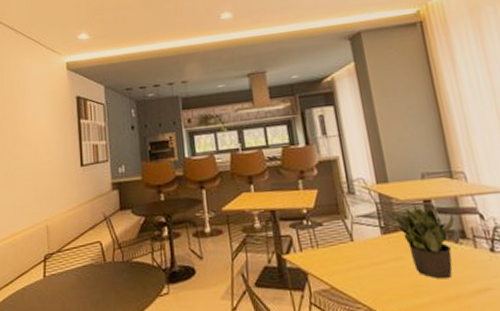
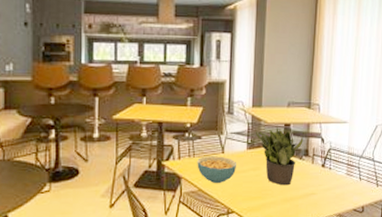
cereal bowl: none [322,245,373,280] -> present [197,156,236,184]

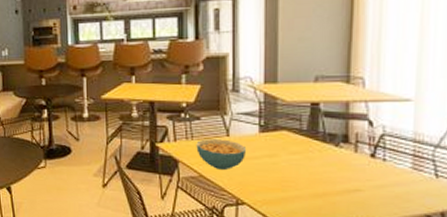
potted plant: present [256,125,304,186] -> none [271,104,340,178]

